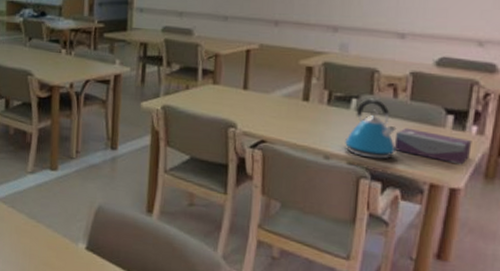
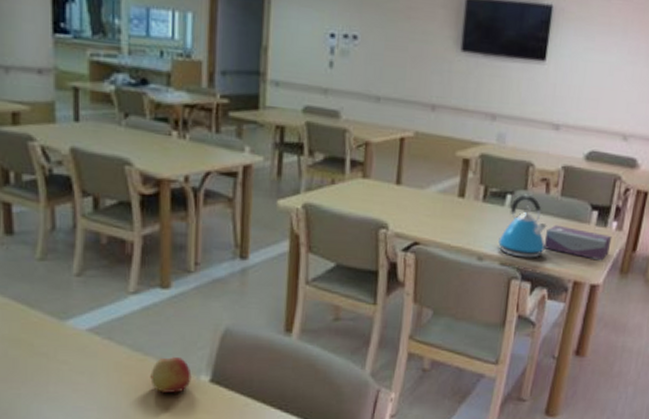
apple: none [41,226,72,256] -> present [150,357,192,393]

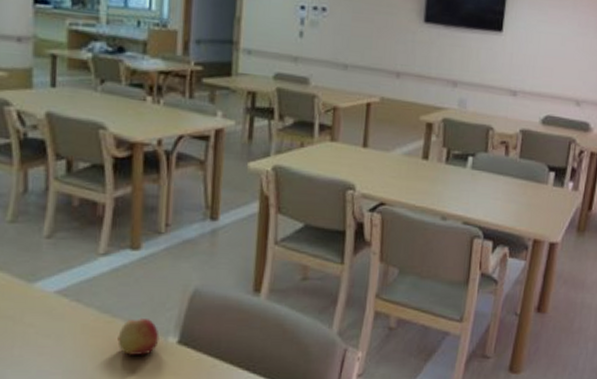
kettle: present [498,194,547,258] -> none [461,156,507,218]
tissue box: present [543,224,612,261] -> none [504,185,569,220]

